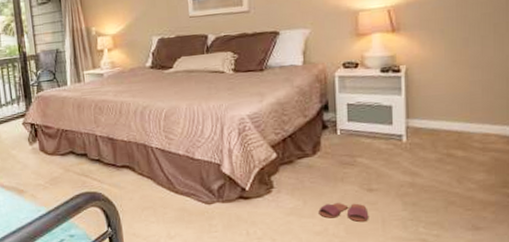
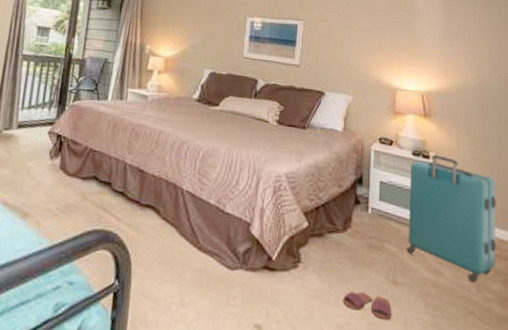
suitcase: none [379,66,479,177] -> present [406,154,496,283]

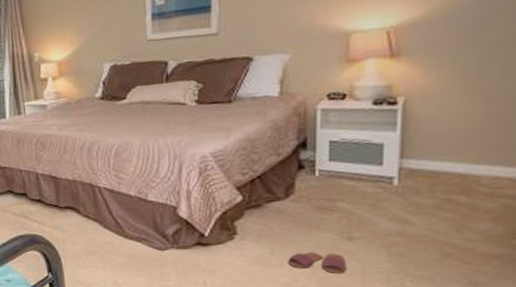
suitcase: present [406,154,496,283] -> none [364,98,493,226]

